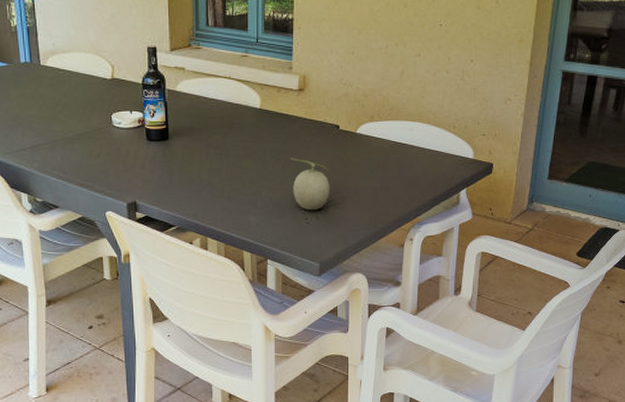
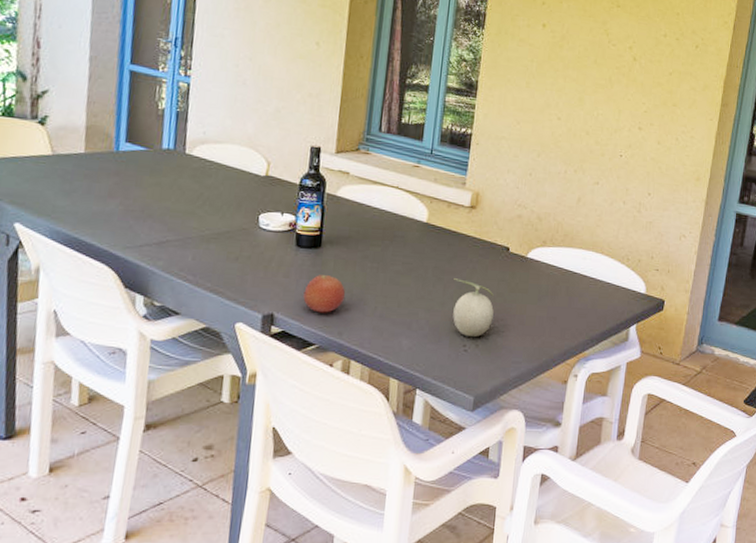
fruit: none [159,164,195,198] -> present [303,275,345,313]

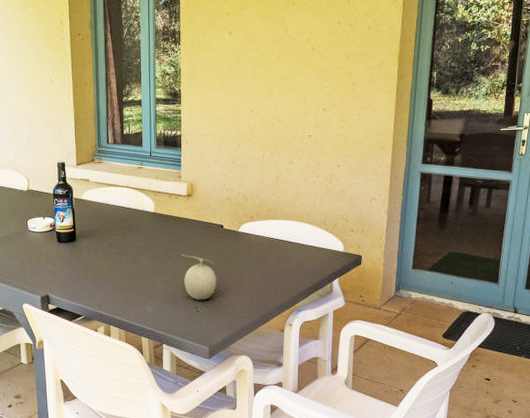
fruit: present [303,275,345,313] -> none [68,262,99,291]

